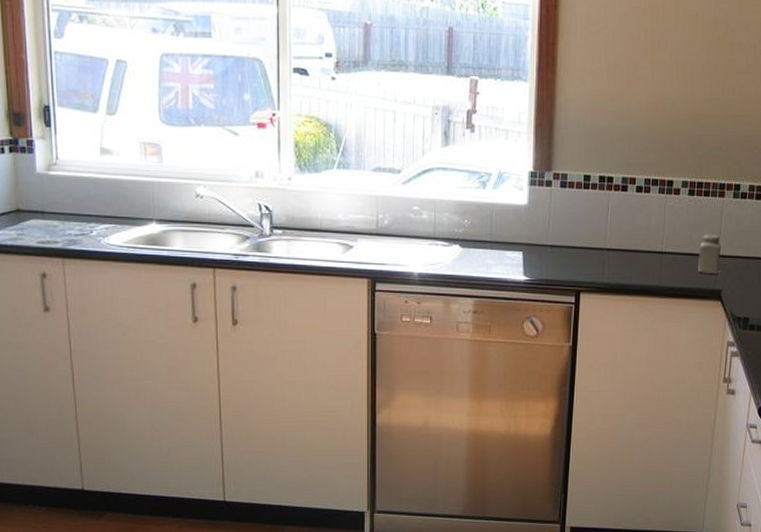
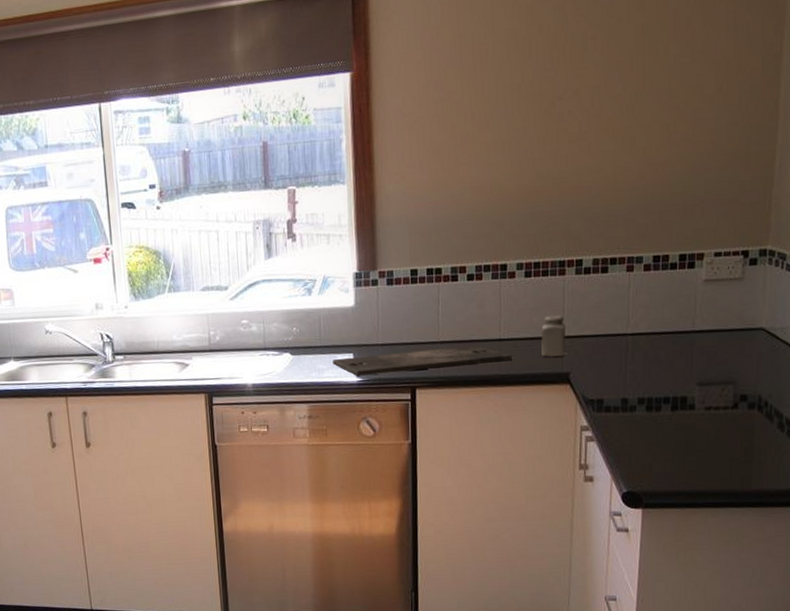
cutting board: none [502,255,672,275] -> present [333,344,512,376]

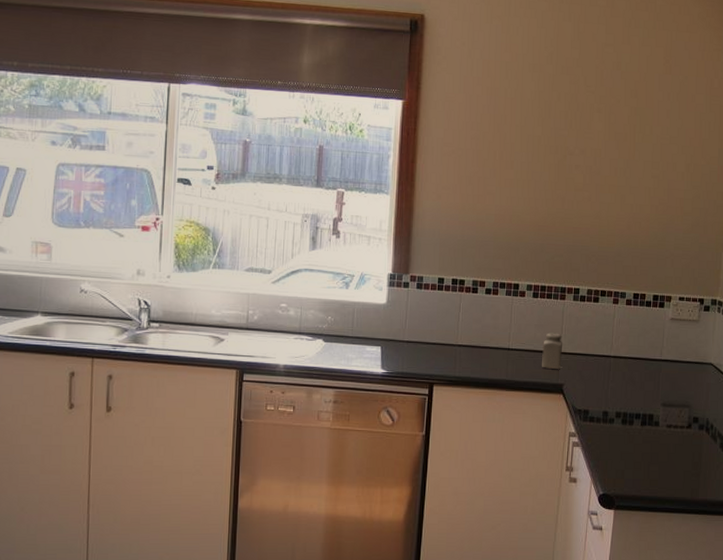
cutting board: present [333,344,512,376] -> none [361,350,518,369]

